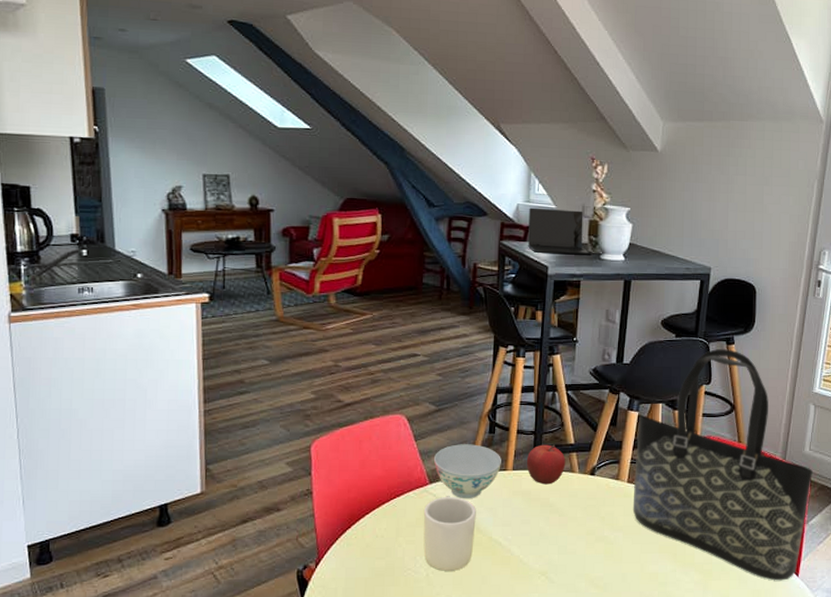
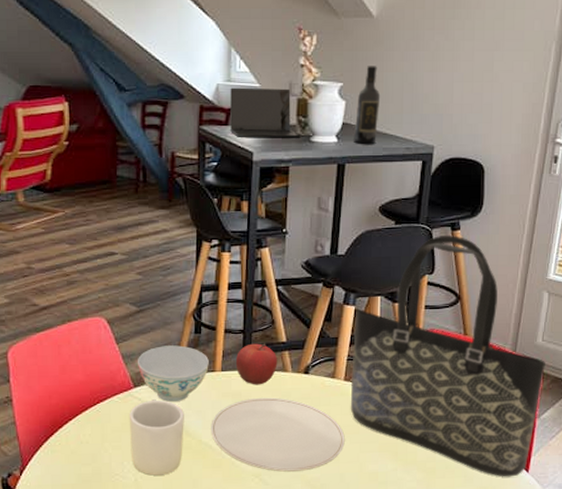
plate: none [501,497,627,570] -> present [211,397,345,472]
wine bottle: none [639,194,664,264] -> present [354,66,381,145]

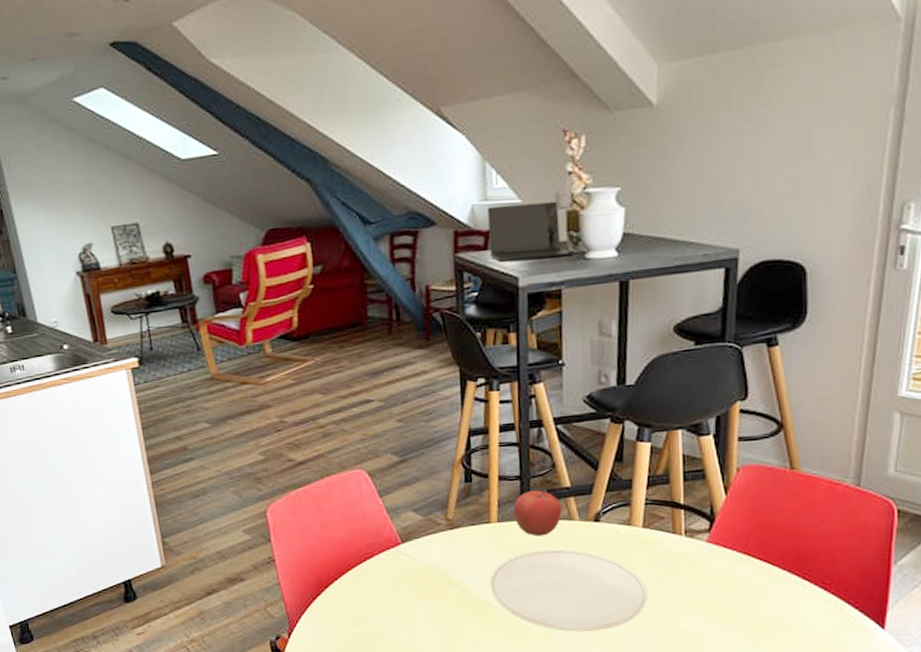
mug: present [129,399,184,476] -> none [398,555,461,637]
bowl: present [138,345,209,402] -> none [404,496,483,557]
tote bag: present [350,235,545,477] -> none [650,352,901,635]
wine bottle: present [354,66,381,145] -> none [637,163,668,257]

